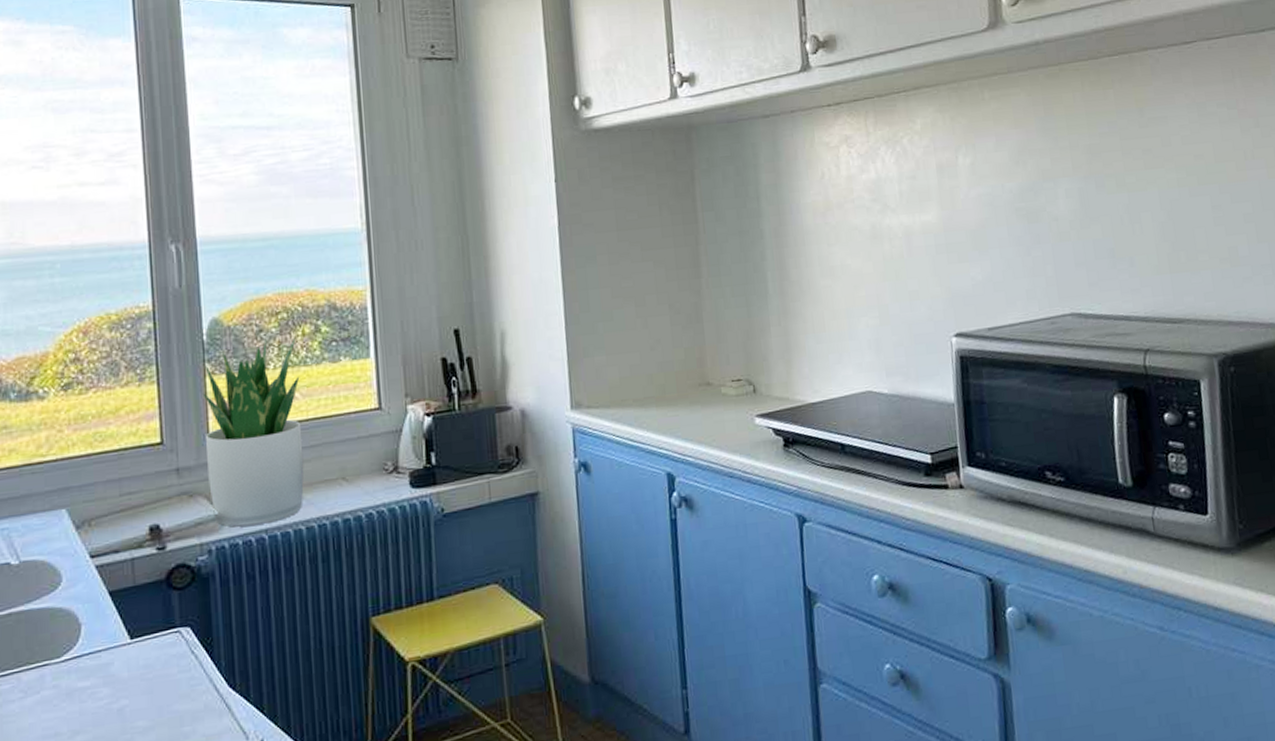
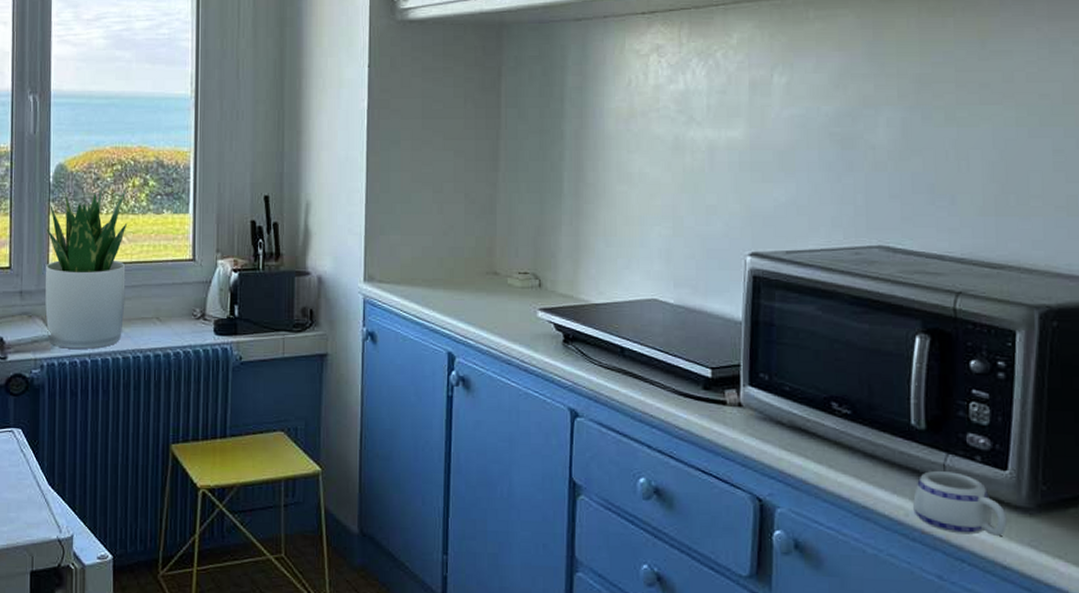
mug: none [1129,523,1214,584] -> present [913,470,1007,537]

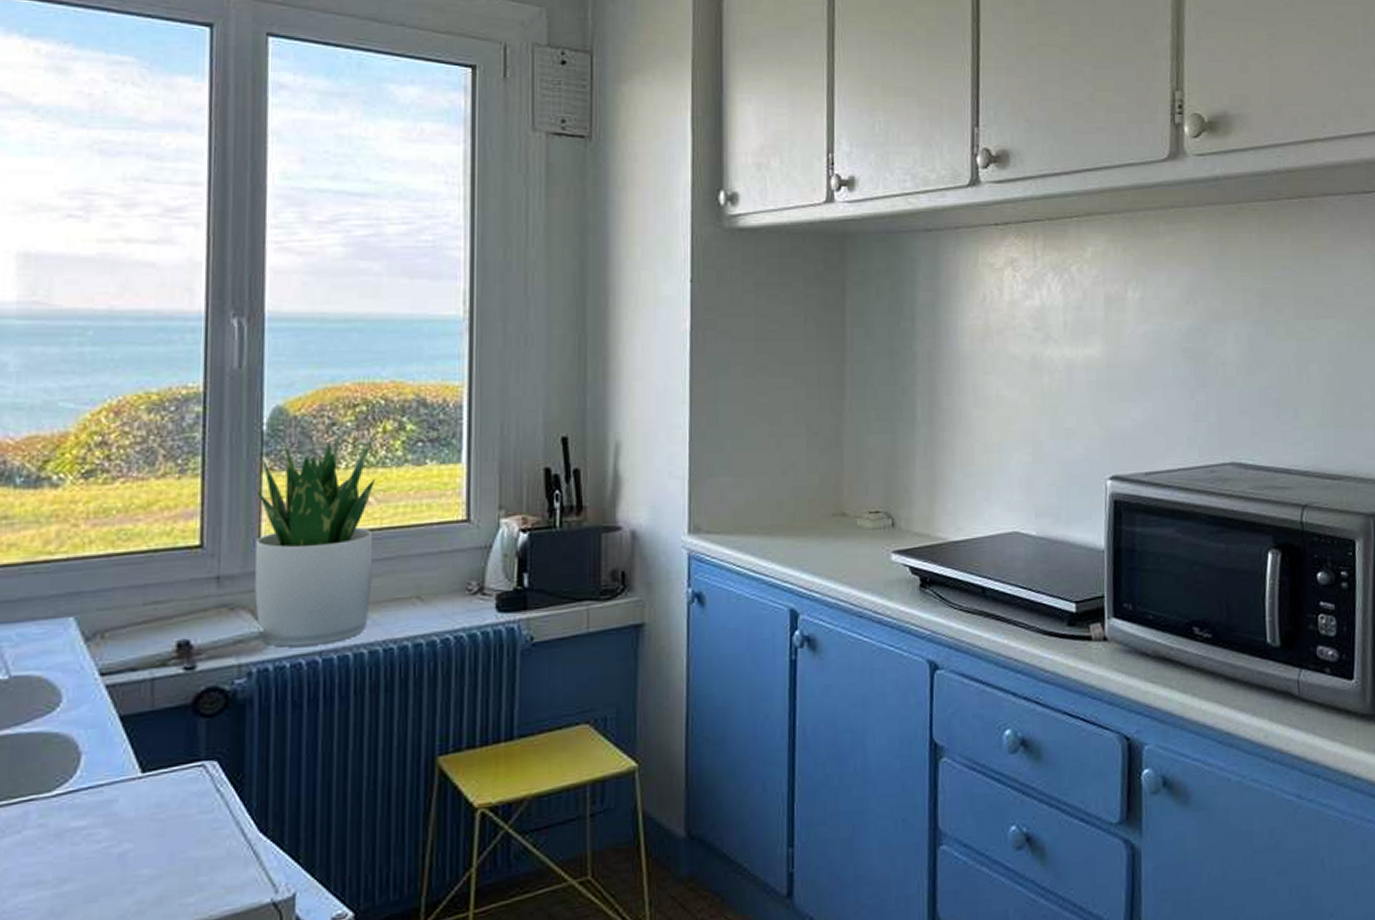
mug: present [913,470,1007,537] -> none [1271,686,1355,750]

